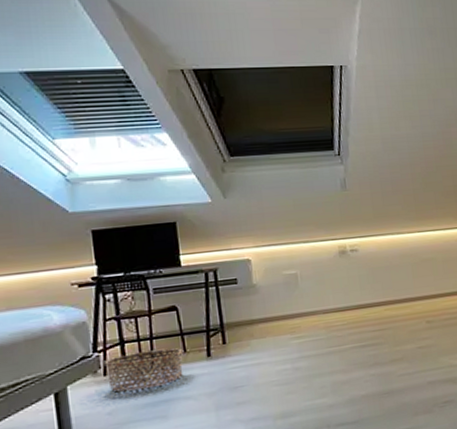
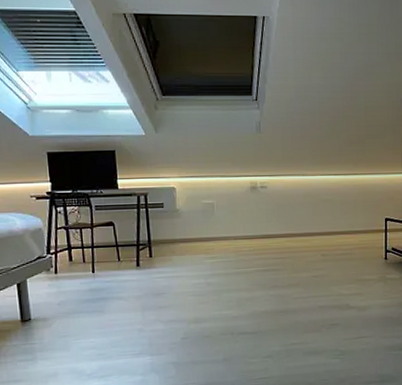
basket: present [104,348,184,392] -> none [55,256,117,288]

